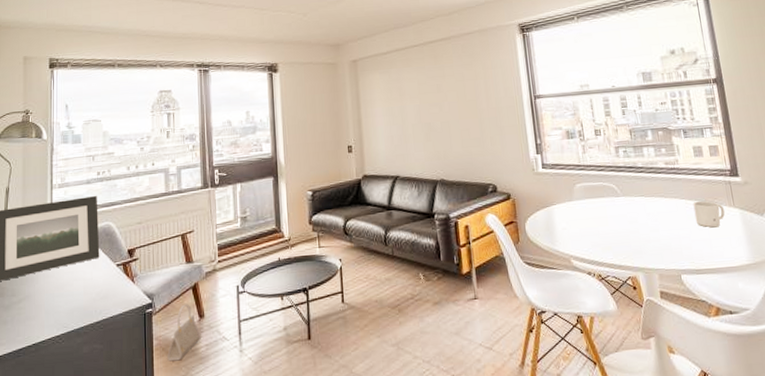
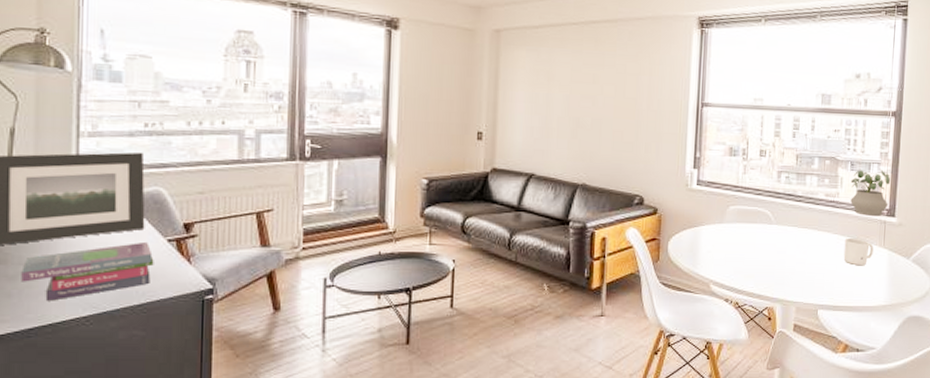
books: none [13,267,107,324] -> present [21,241,154,301]
handbag: present [166,304,201,362] -> none [228,293,275,356]
potted plant: none [686,134,729,179] -> present [850,170,891,217]

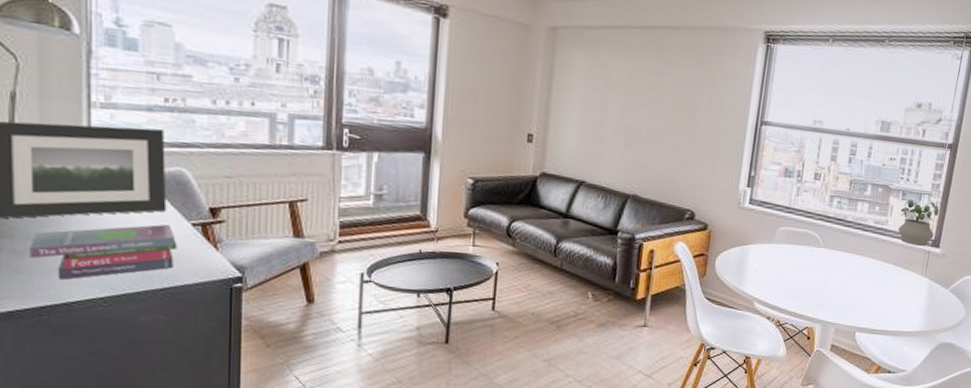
mug: present [843,237,874,266] -> none [885,264,915,293]

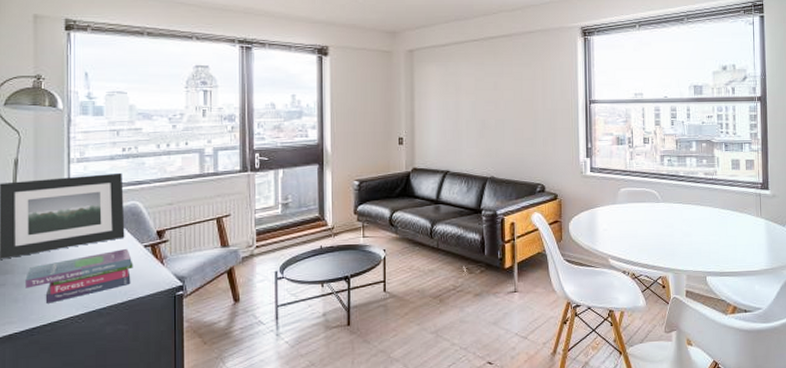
potted plant: present [898,199,939,247] -> none [726,149,762,191]

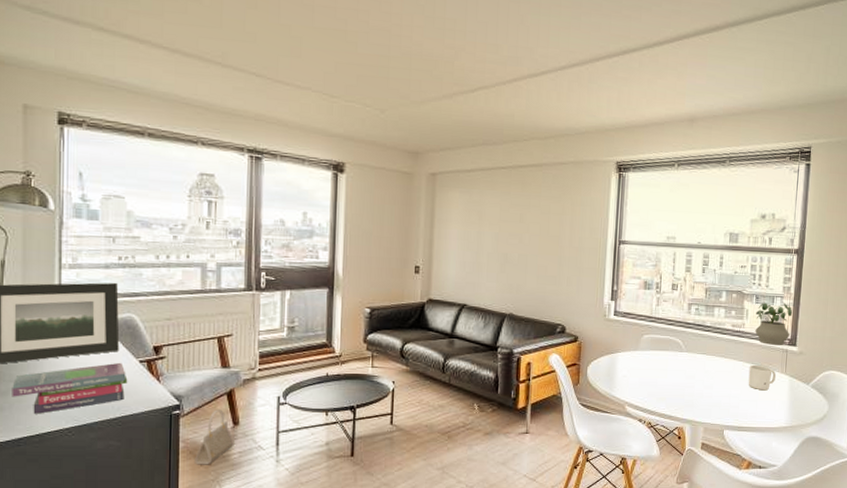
handbag: none [197,288,236,344] -> present [193,409,234,465]
mug: none [725,210,752,235] -> present [748,364,776,391]
potted plant: none [726,149,762,191] -> present [755,303,793,346]

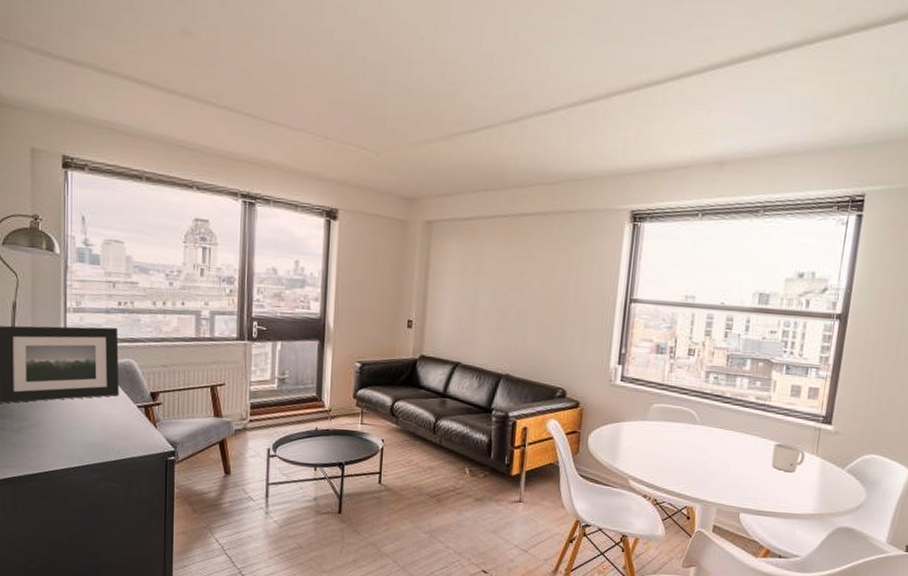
books: present [12,362,128,414] -> none [24,406,127,453]
handbag: present [193,409,234,465] -> none [187,458,226,512]
potted plant: present [755,303,793,346] -> none [783,373,830,424]

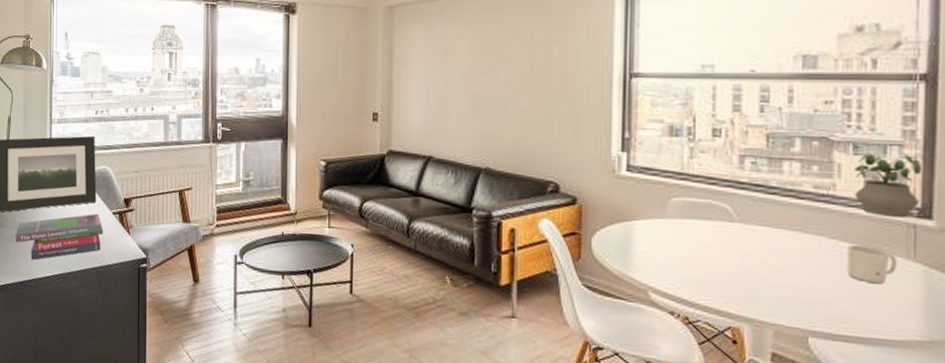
books: none [24,406,127,453] -> present [15,213,103,260]
potted plant: none [783,373,830,424] -> present [854,154,923,219]

